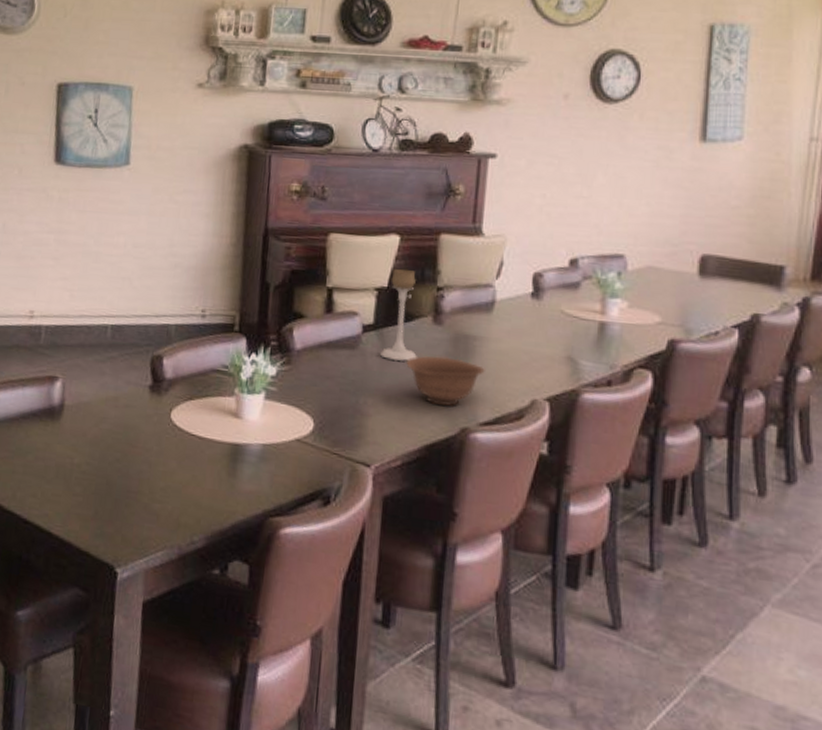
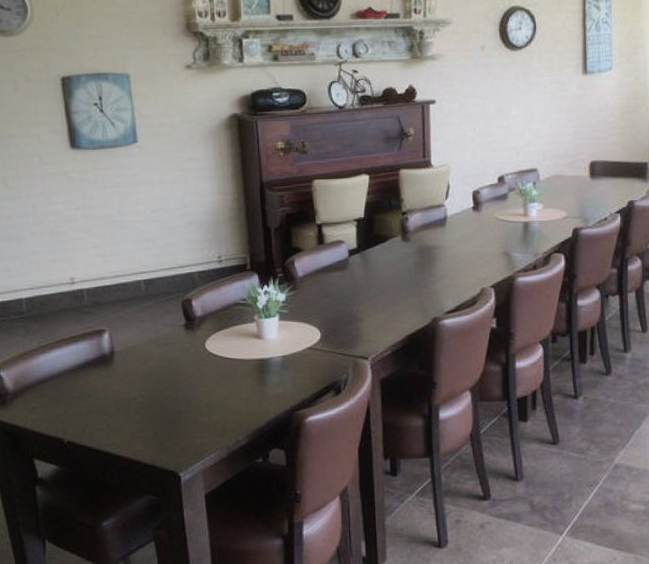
candle holder: present [380,268,417,362] -> none [365,201,393,275]
bowl: present [406,356,485,406] -> none [385,265,445,303]

